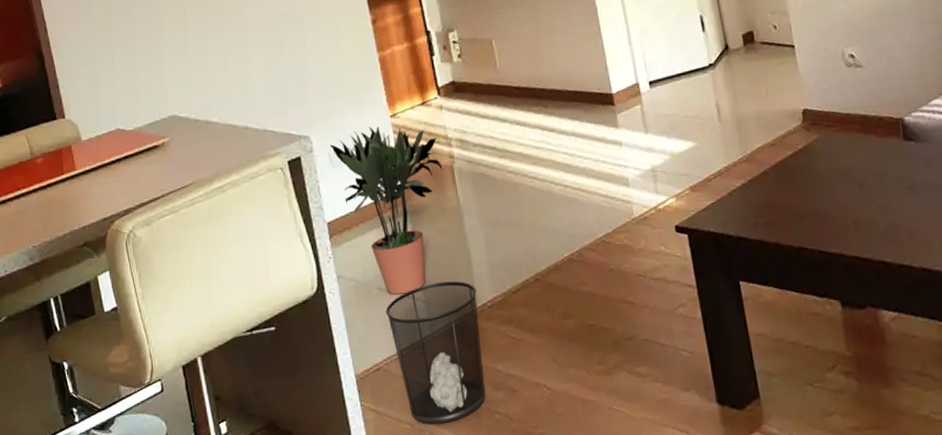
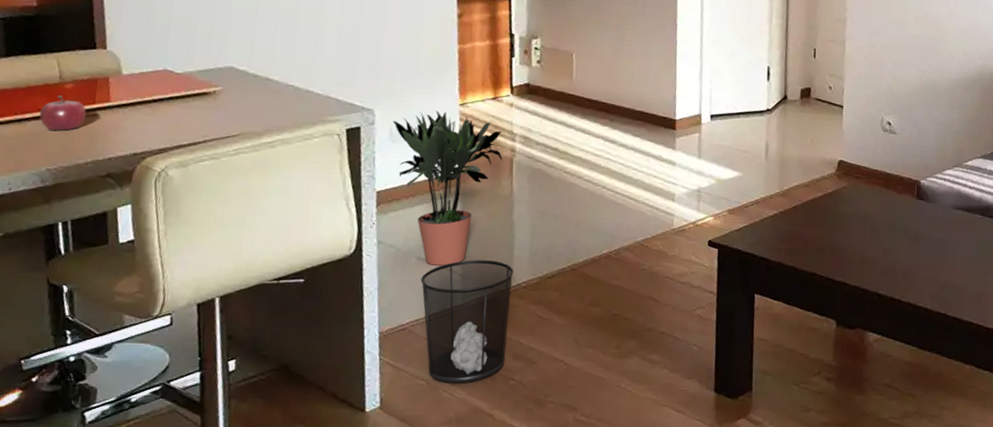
fruit: none [19,171,58,208] -> present [39,95,87,131]

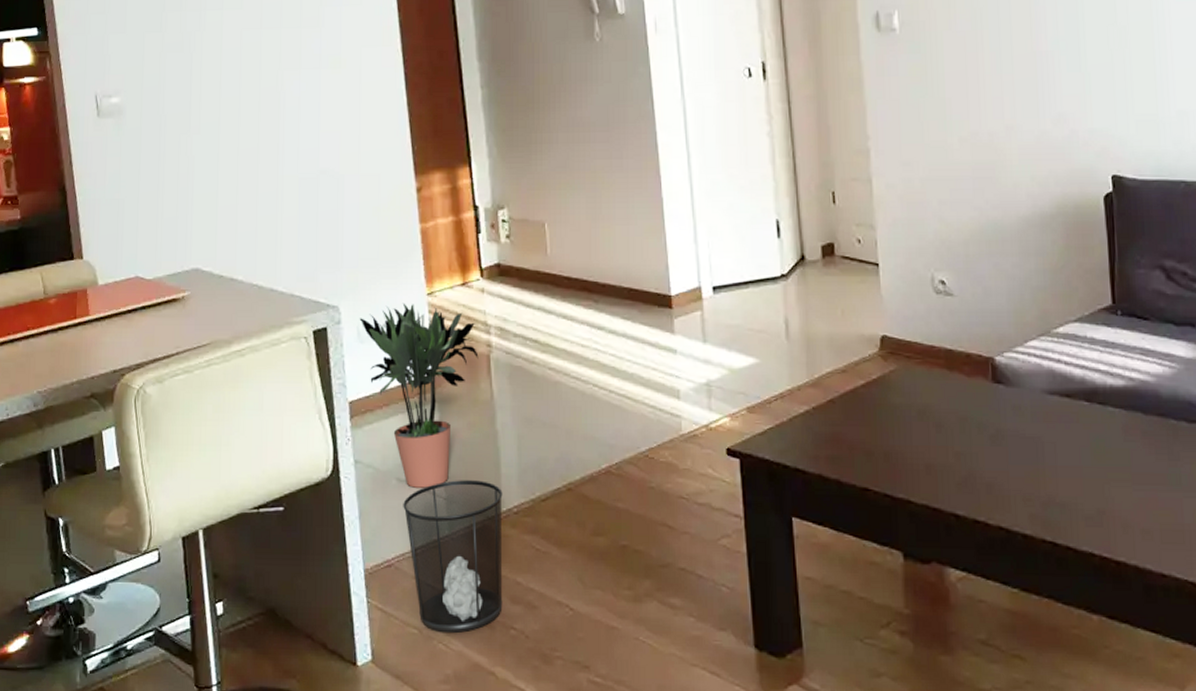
fruit: present [39,95,87,131] -> none [28,312,70,351]

